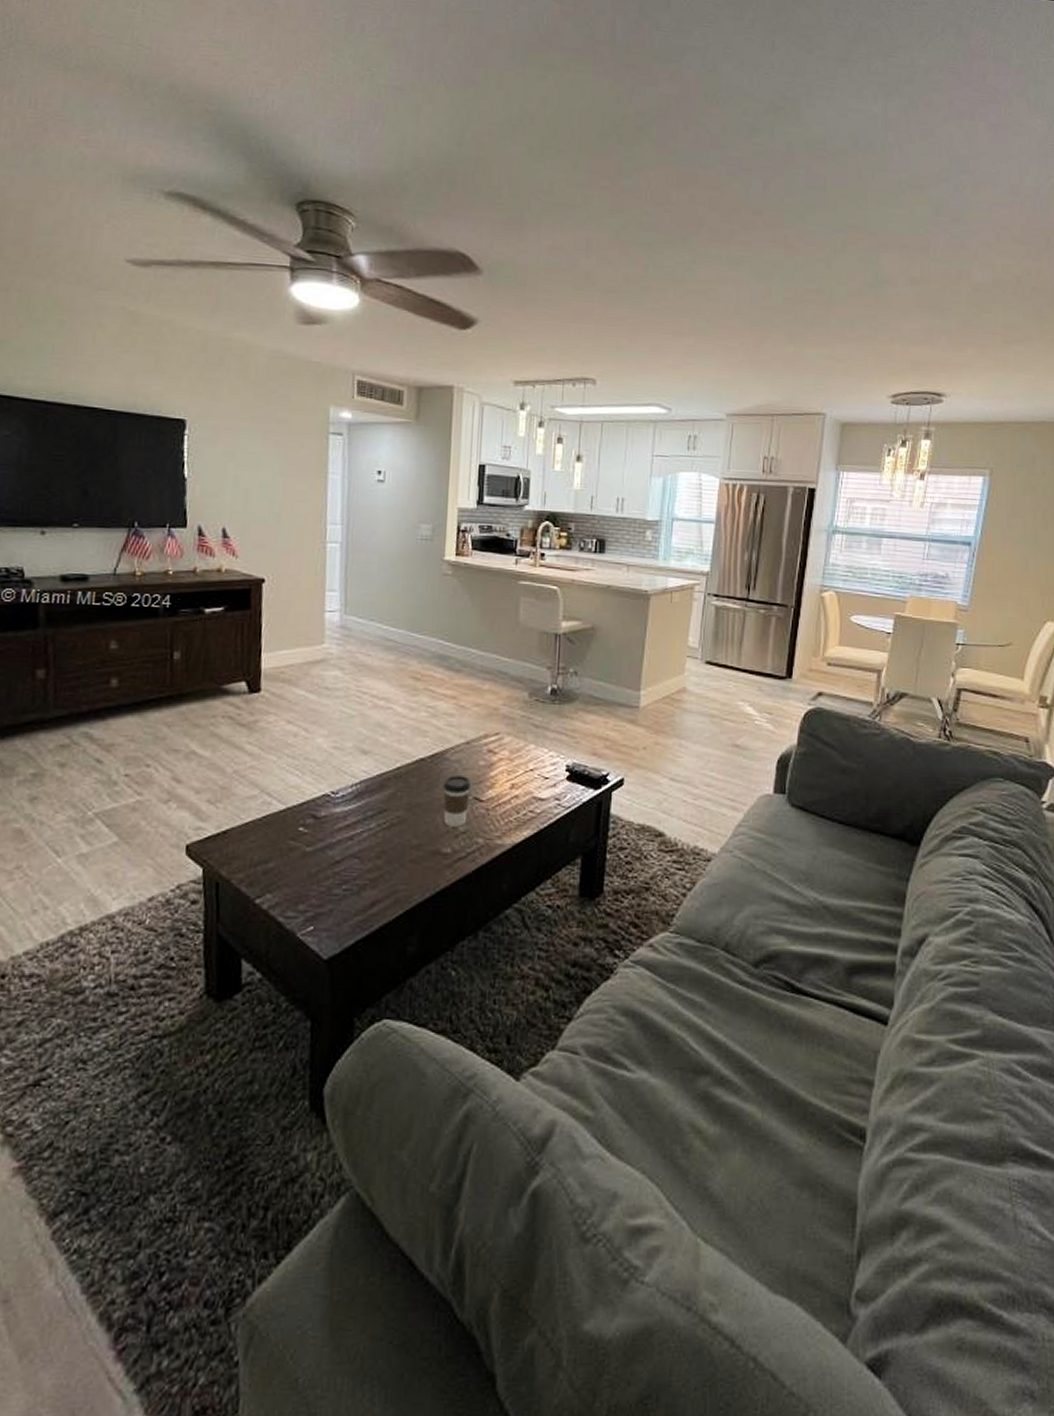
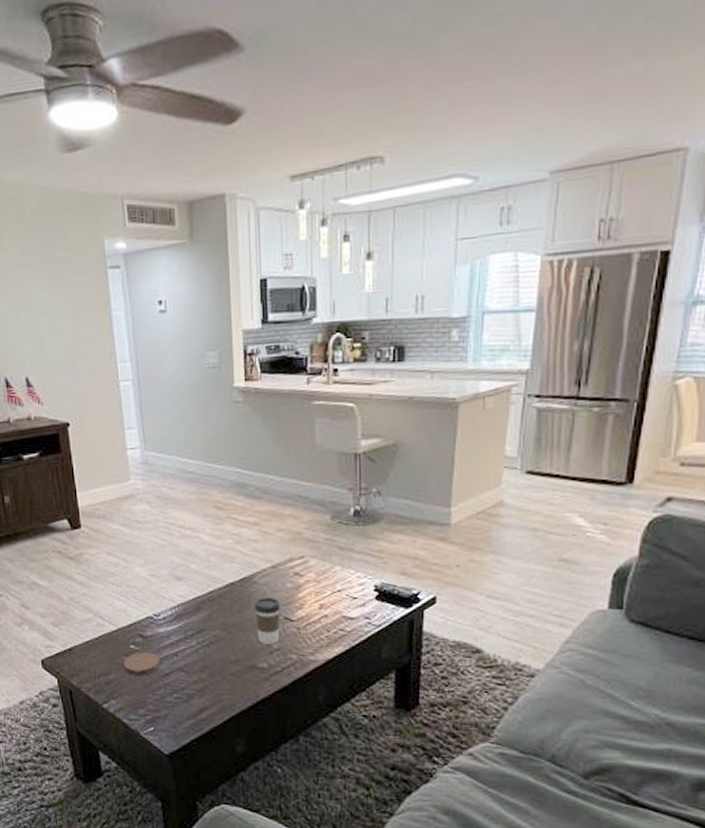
coaster: none [287,835,333,863] -> present [123,652,161,675]

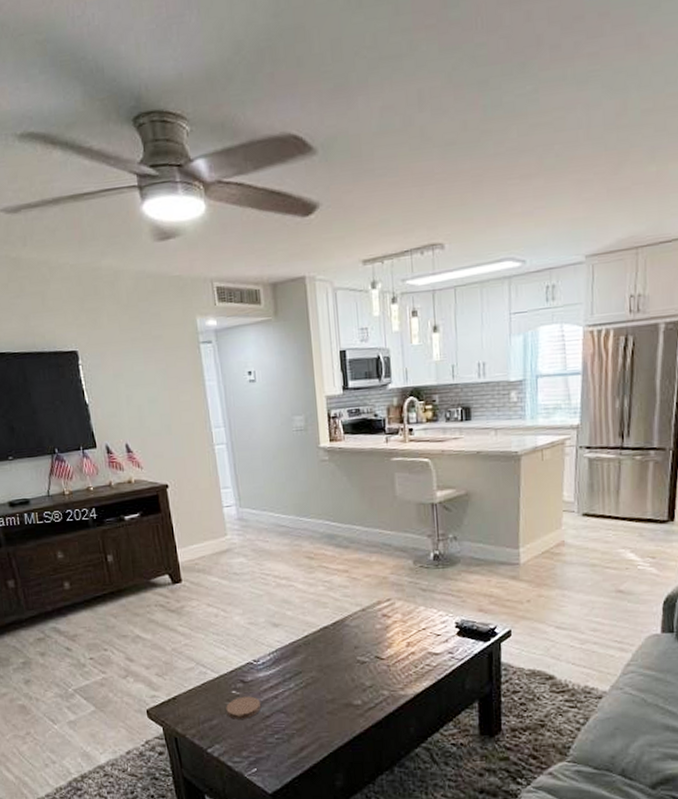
coffee cup: present [253,598,282,644] -> none [346,639,372,683]

